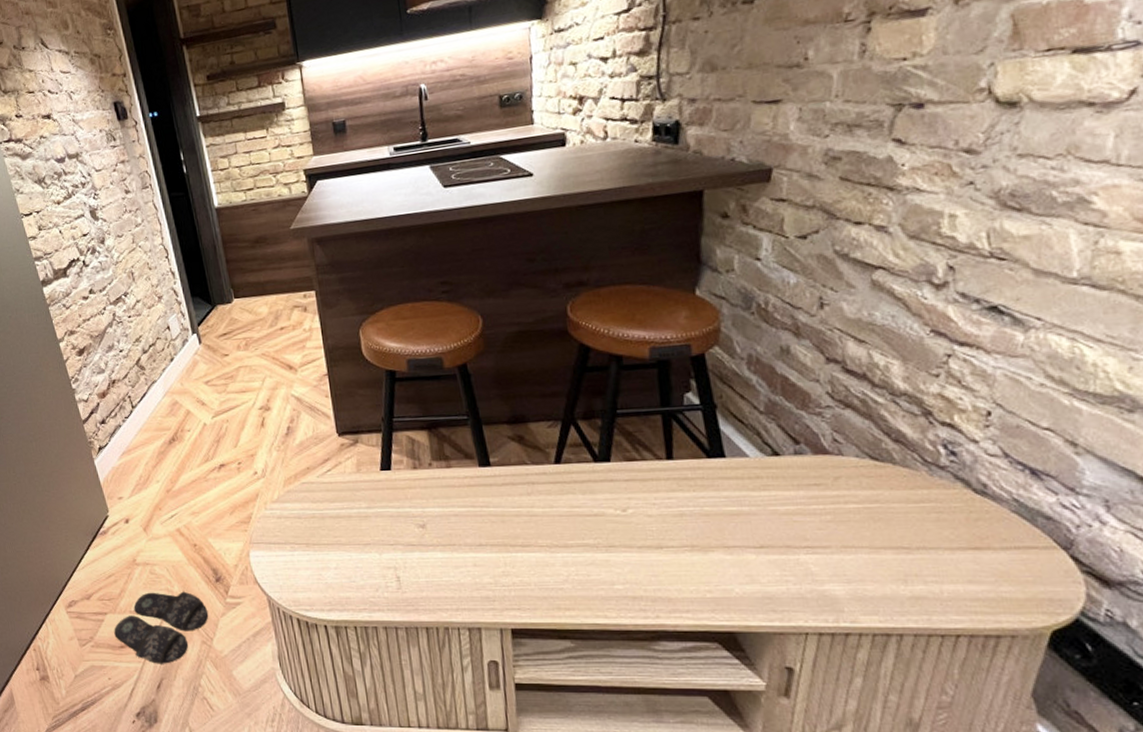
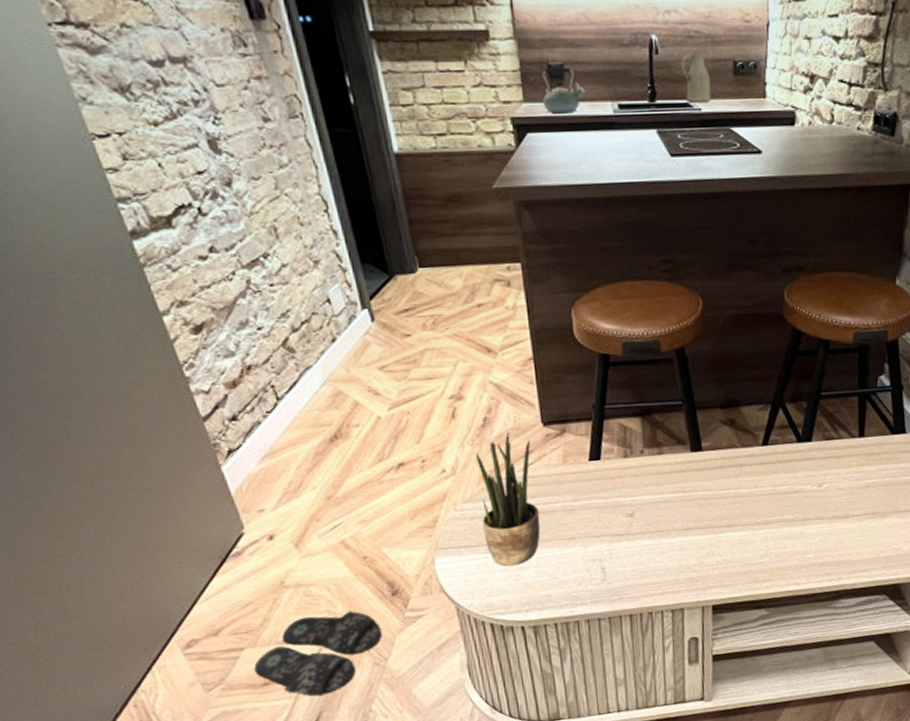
potted plant: none [281,441,339,566] -> present [475,433,541,567]
kettle: none [328,122,365,163] -> present [542,67,586,114]
ceramic pitcher: none [449,91,479,138] -> present [681,52,711,103]

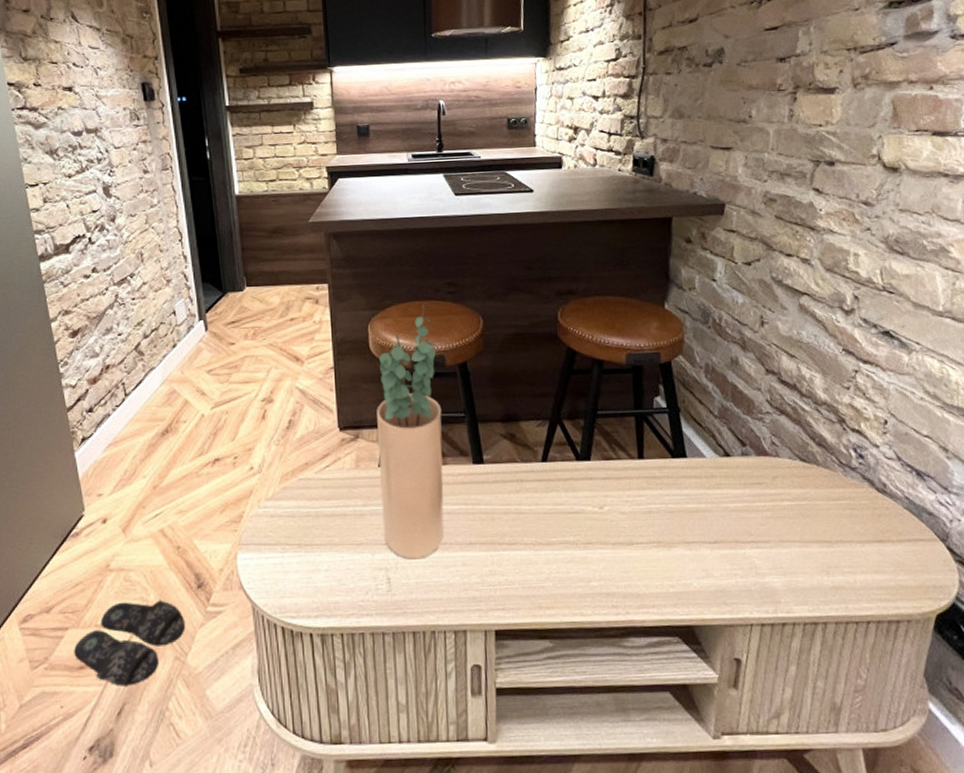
potted plant: present [475,433,541,567] -> none [279,435,333,569]
kettle: present [542,67,586,114] -> none [352,127,387,163]
vase: none [584,284,661,549] -> present [377,304,445,560]
ceramic pitcher: present [681,52,711,103] -> none [464,112,489,152]

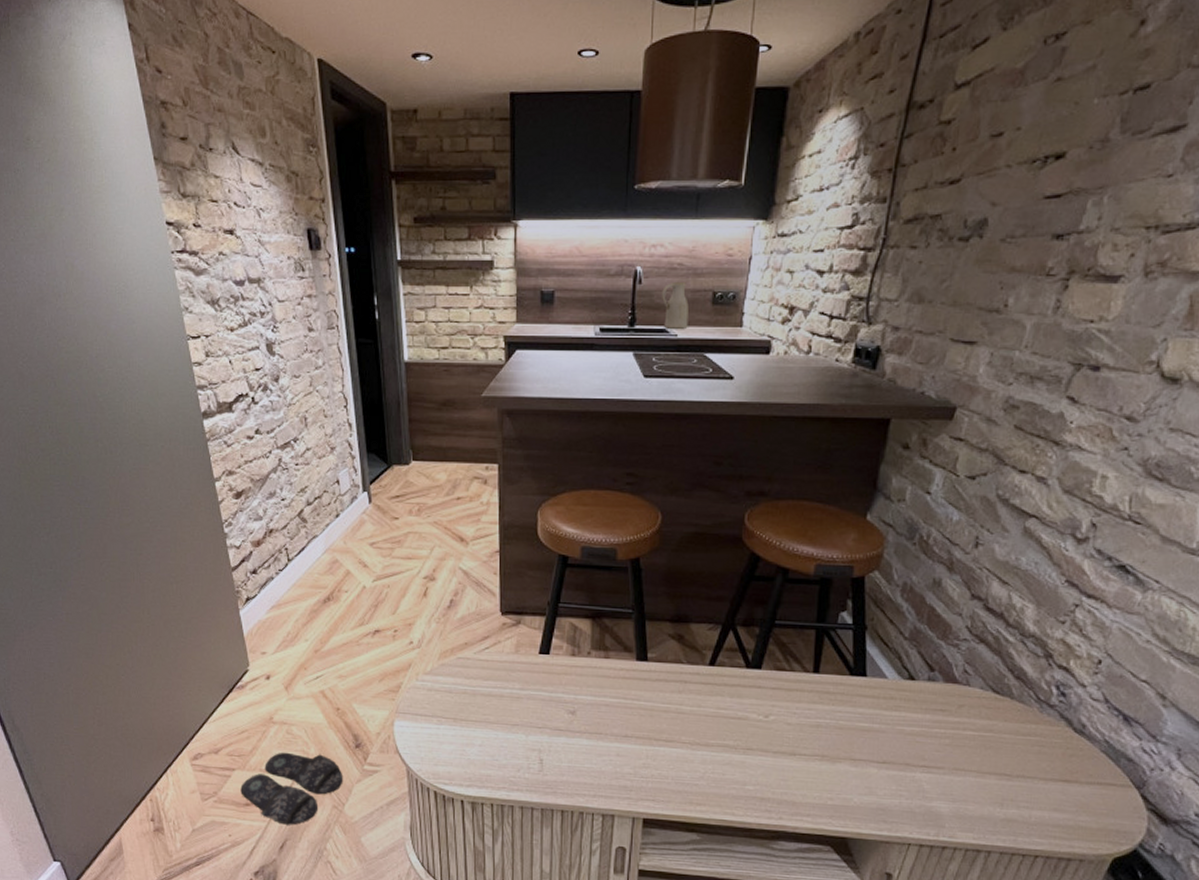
vase: present [377,304,445,560] -> none [538,493,609,745]
ceramic pitcher: none [464,112,489,152] -> present [662,283,689,329]

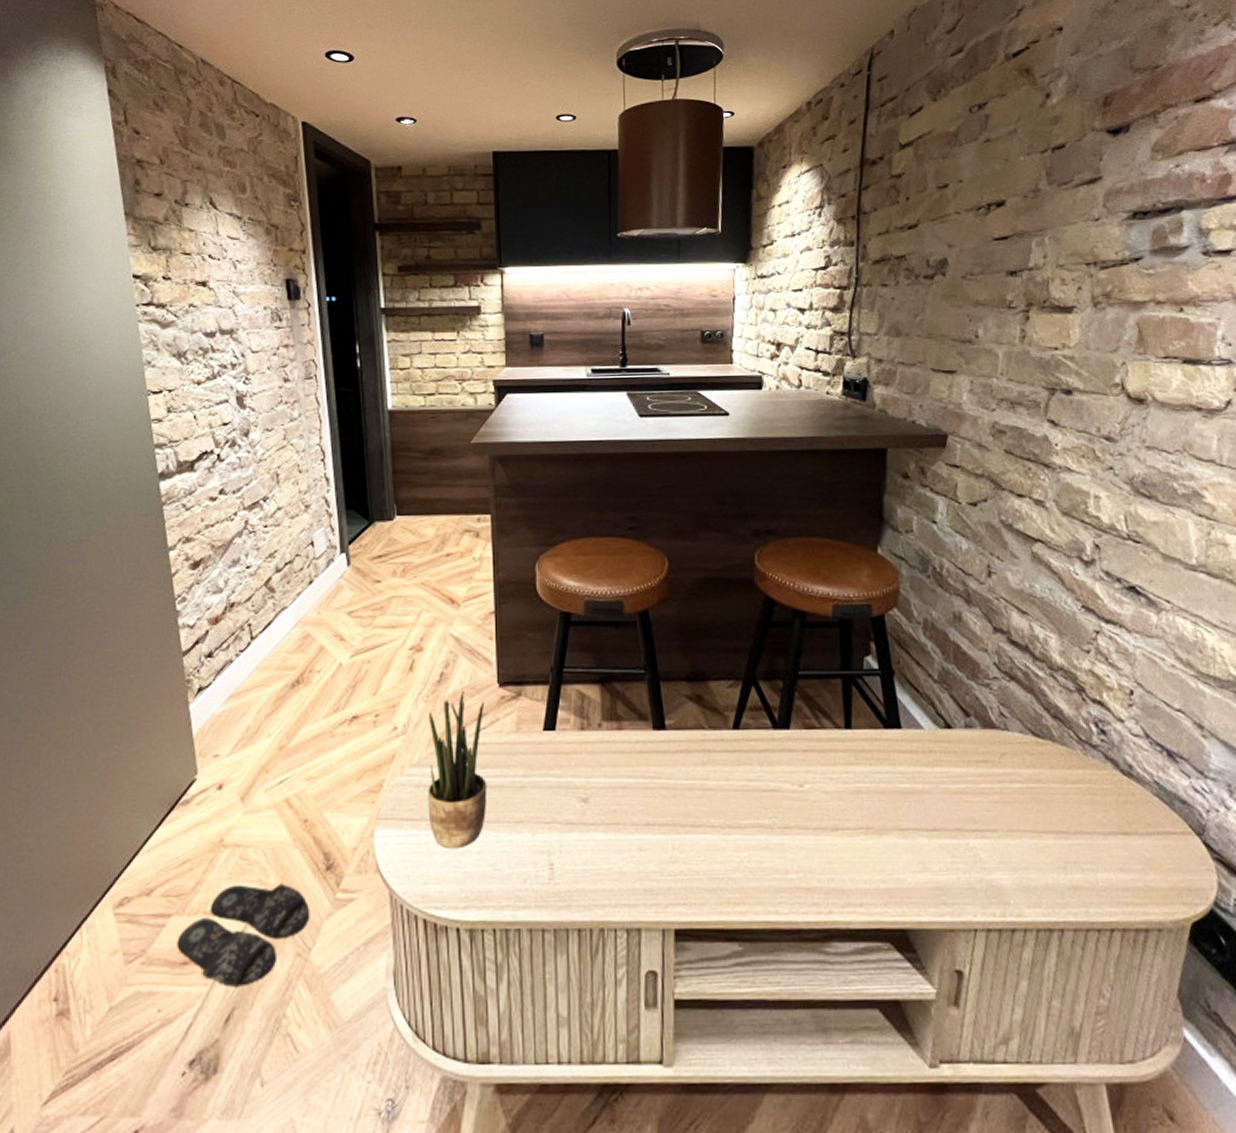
potted plant: none [438,617,489,742] -> present [428,691,488,850]
ceramic pitcher: present [662,283,689,329] -> none [651,323,679,368]

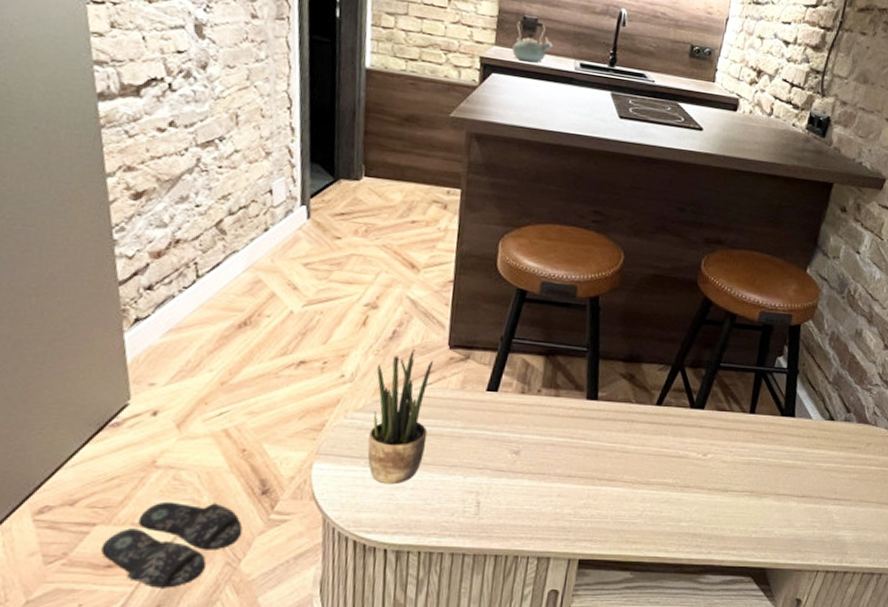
kettle: none [523,336,563,377] -> present [512,19,554,63]

